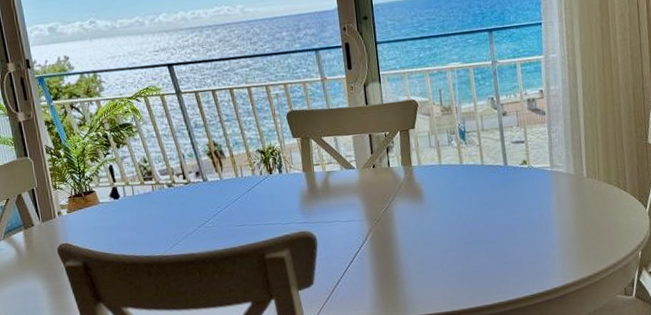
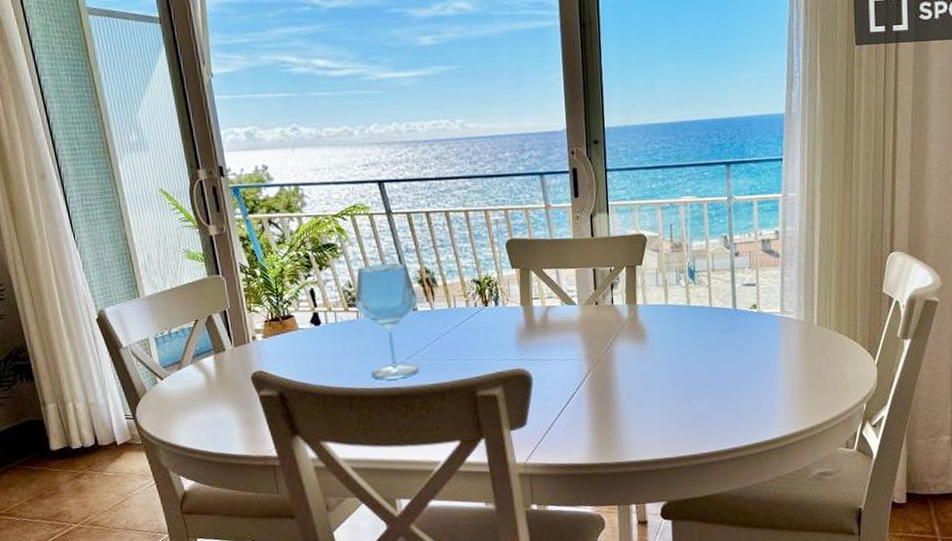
wine glass: none [150,138,211,247] -> present [355,263,419,380]

